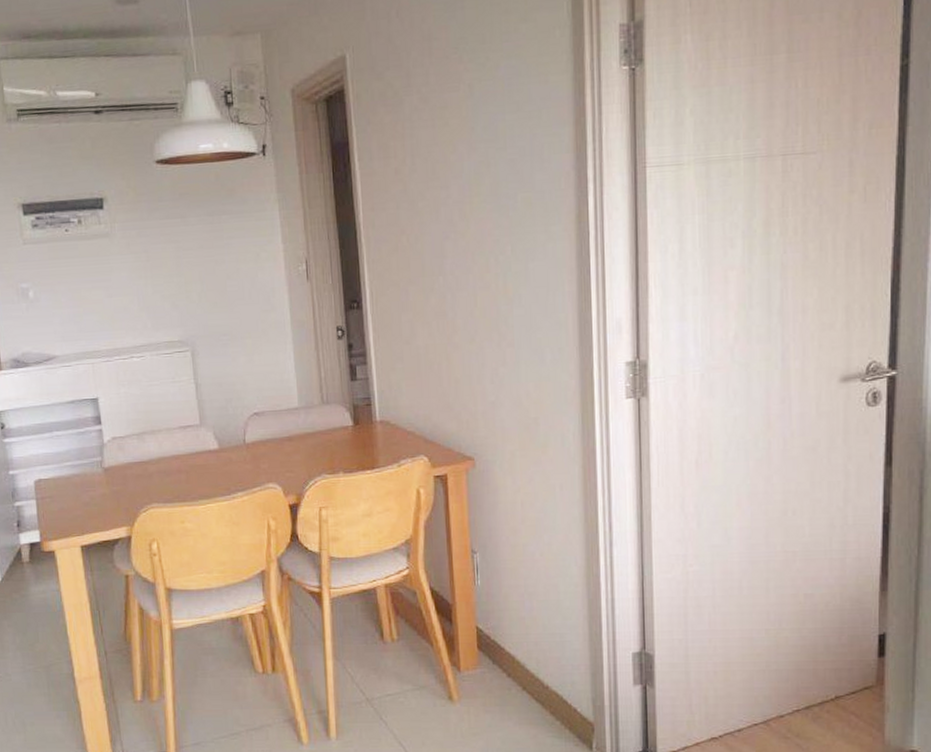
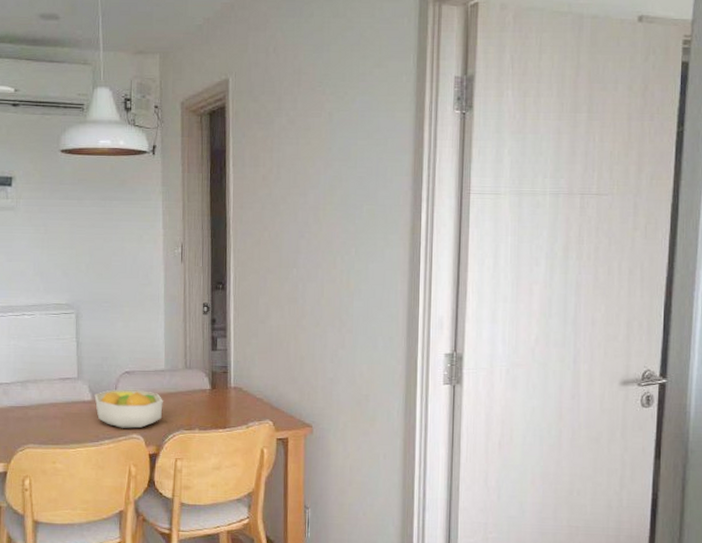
fruit bowl: none [221,432,300,478] -> present [94,388,163,429]

